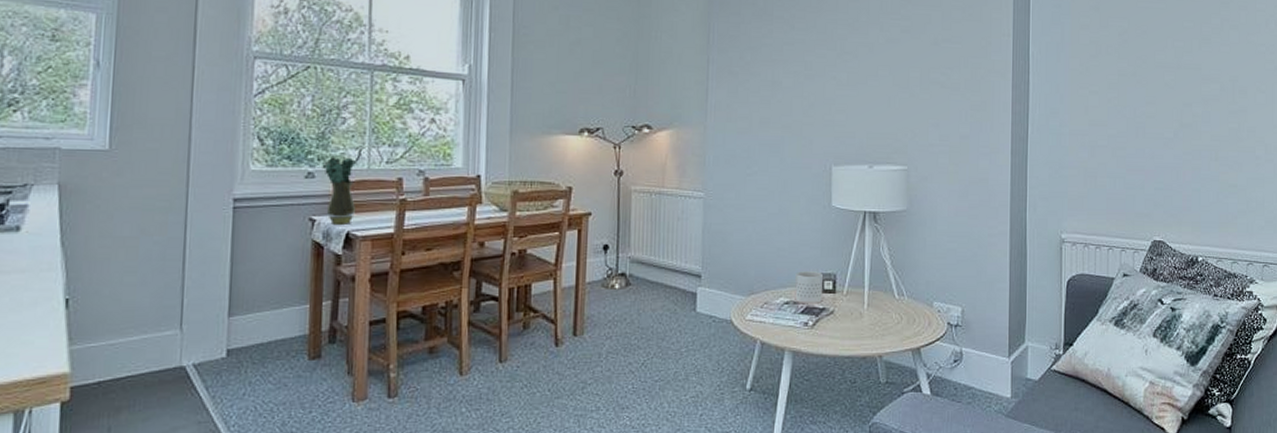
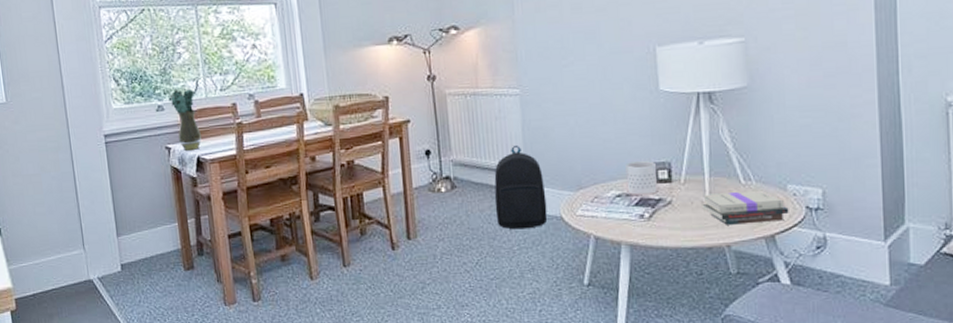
backpack: none [667,247,719,331] -> present [494,146,548,230]
books: none [860,305,933,336] -> present [702,190,789,225]

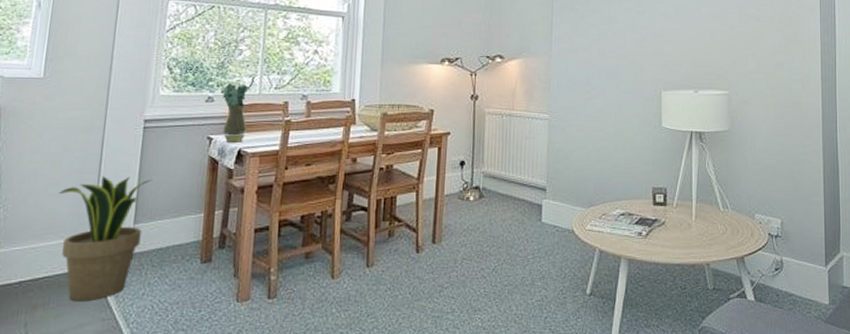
potted plant: none [46,192,127,310] -> present [58,176,153,302]
backpack: present [494,146,548,230] -> none [516,164,562,240]
mug: present [625,161,659,196] -> none [630,185,656,216]
books: present [702,190,789,225] -> none [689,217,756,246]

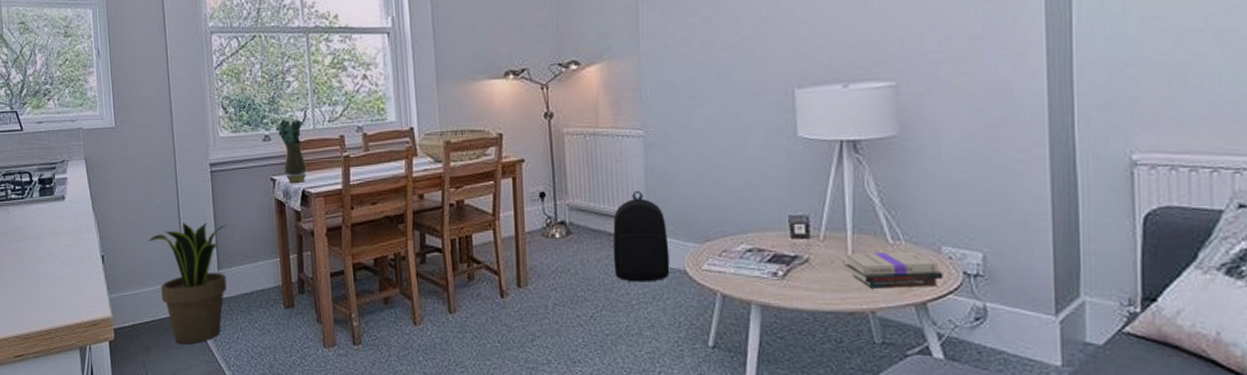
backpack: none [516,164,562,240] -> present [612,191,670,282]
books: none [689,217,756,246] -> present [843,251,943,289]

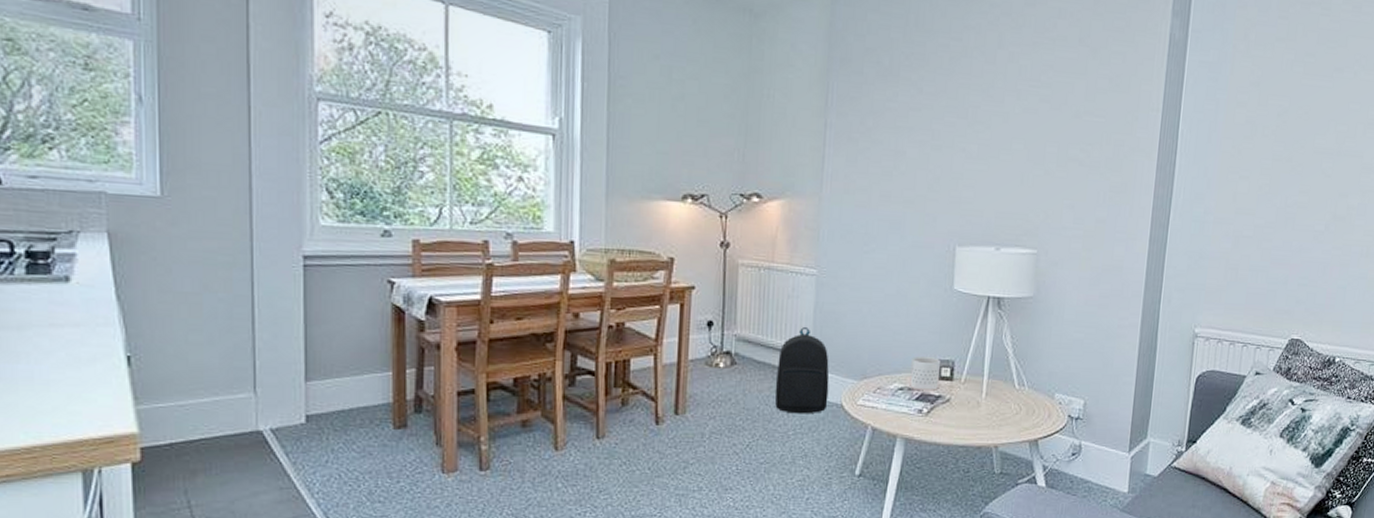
potted plant: present [148,222,228,345] -> none [203,323,323,468]
vase: present [276,116,308,183] -> none [399,211,439,289]
mug: none [758,213,794,252] -> present [909,356,941,392]
books: present [843,251,943,289] -> none [977,395,1054,427]

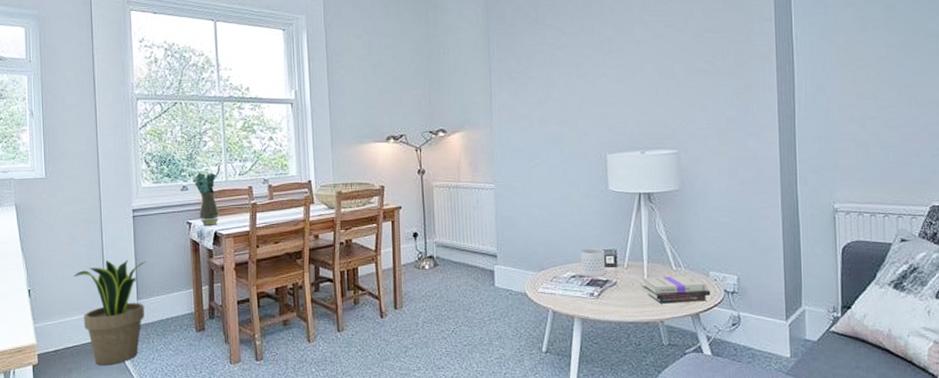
potted plant: none [203,323,323,468] -> present [73,260,147,366]
vase: none [399,211,439,289] -> present [192,170,220,226]
backpack: present [774,327,829,414] -> none [470,232,514,303]
books: none [977,395,1054,427] -> present [641,275,711,304]

